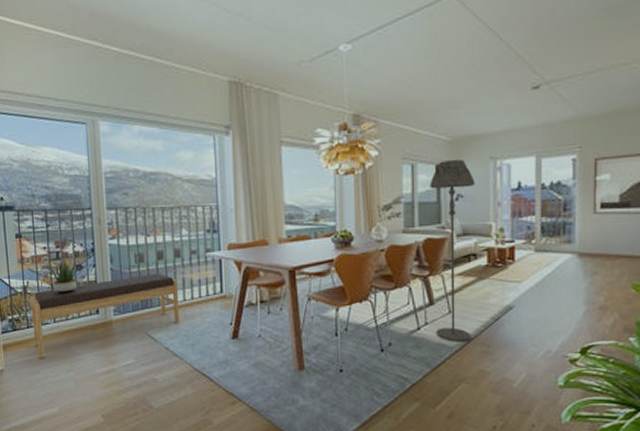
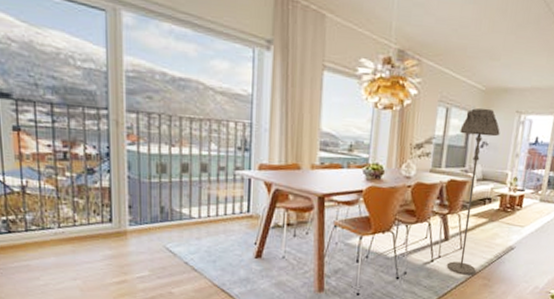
bench: present [30,273,181,359] -> none [30,186,203,265]
potted plant: present [47,258,79,293] -> none [52,159,91,198]

